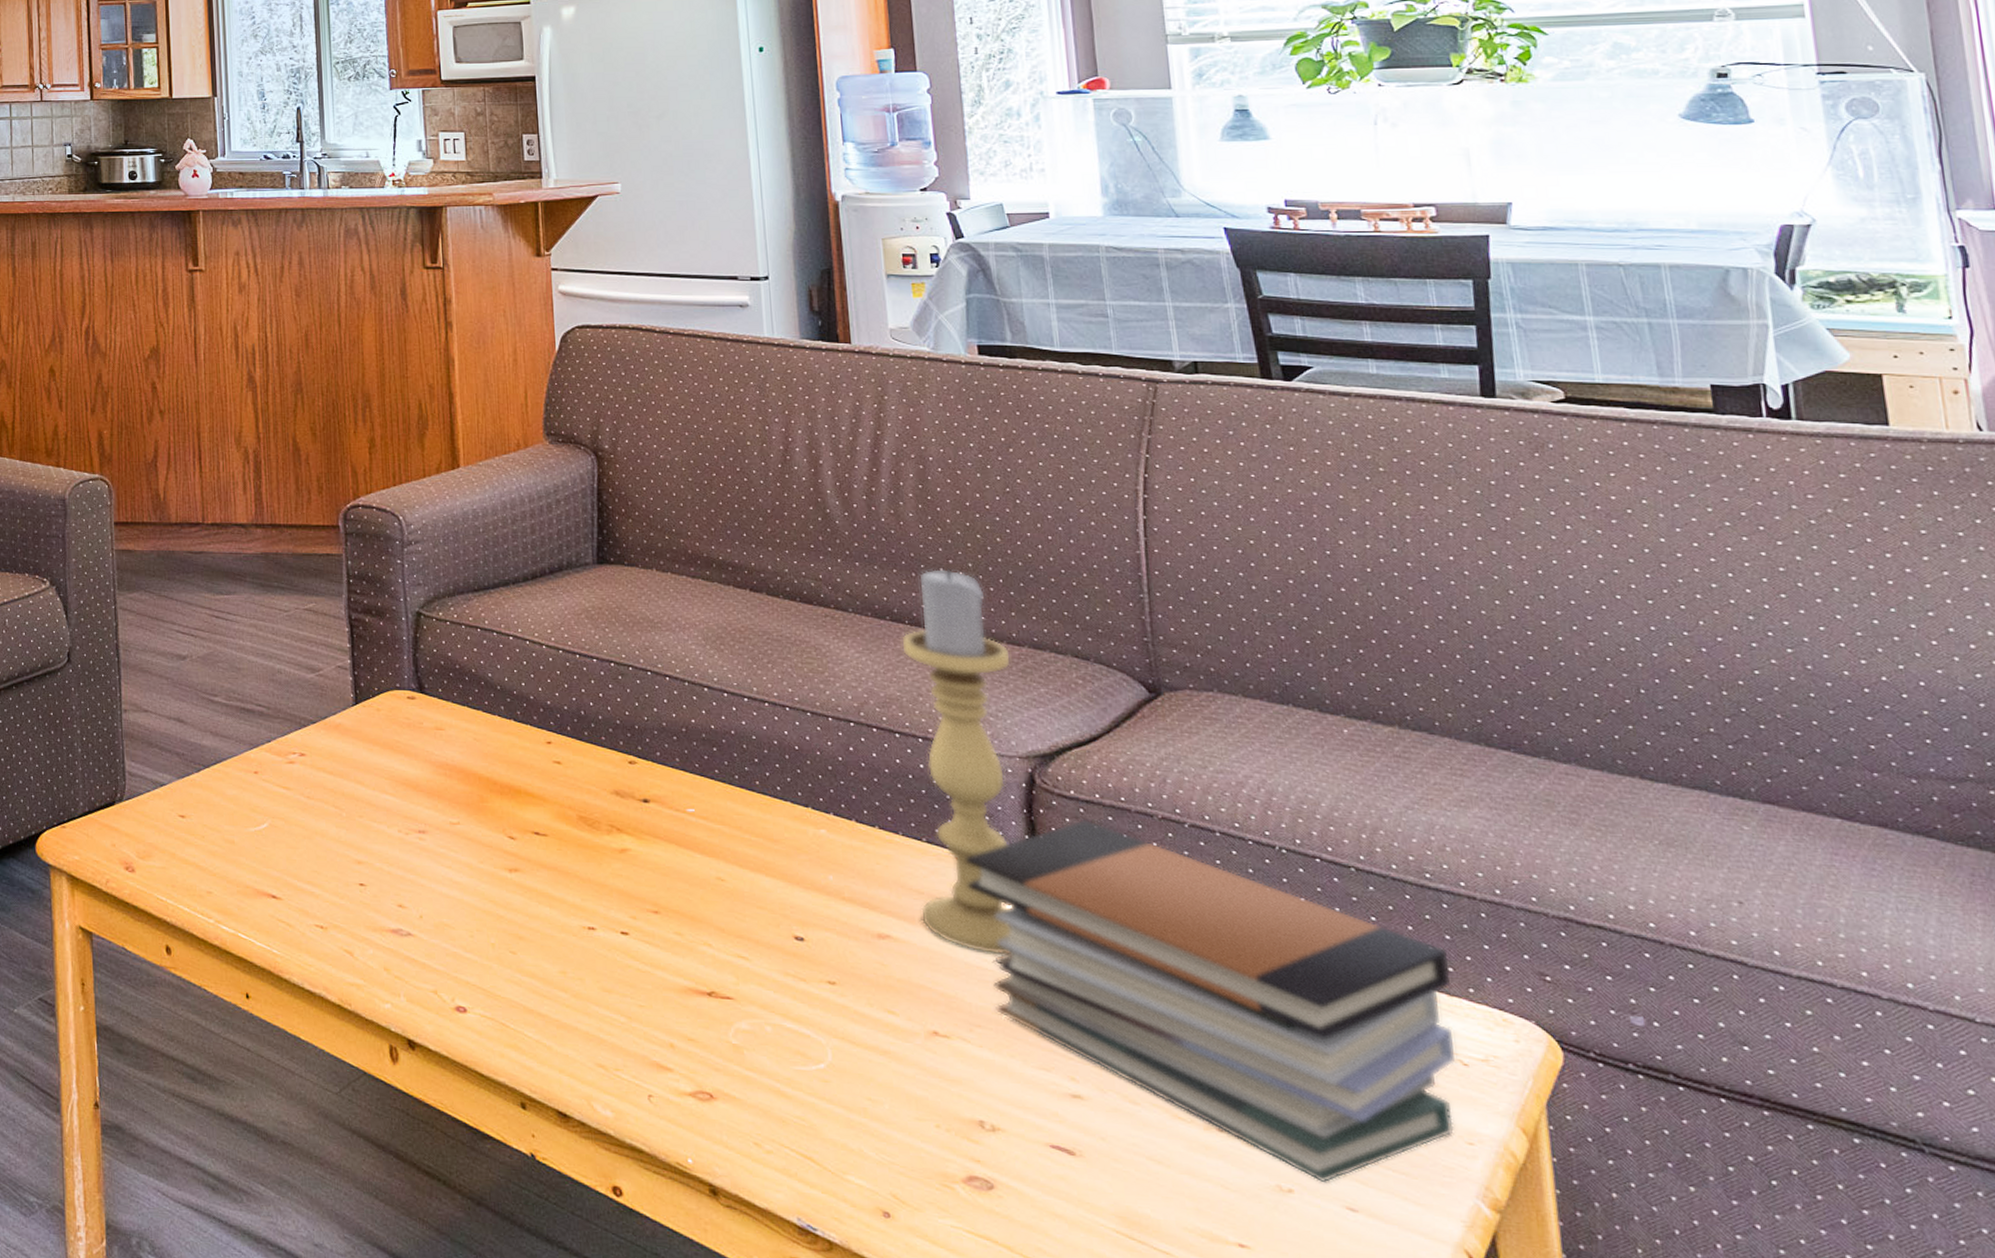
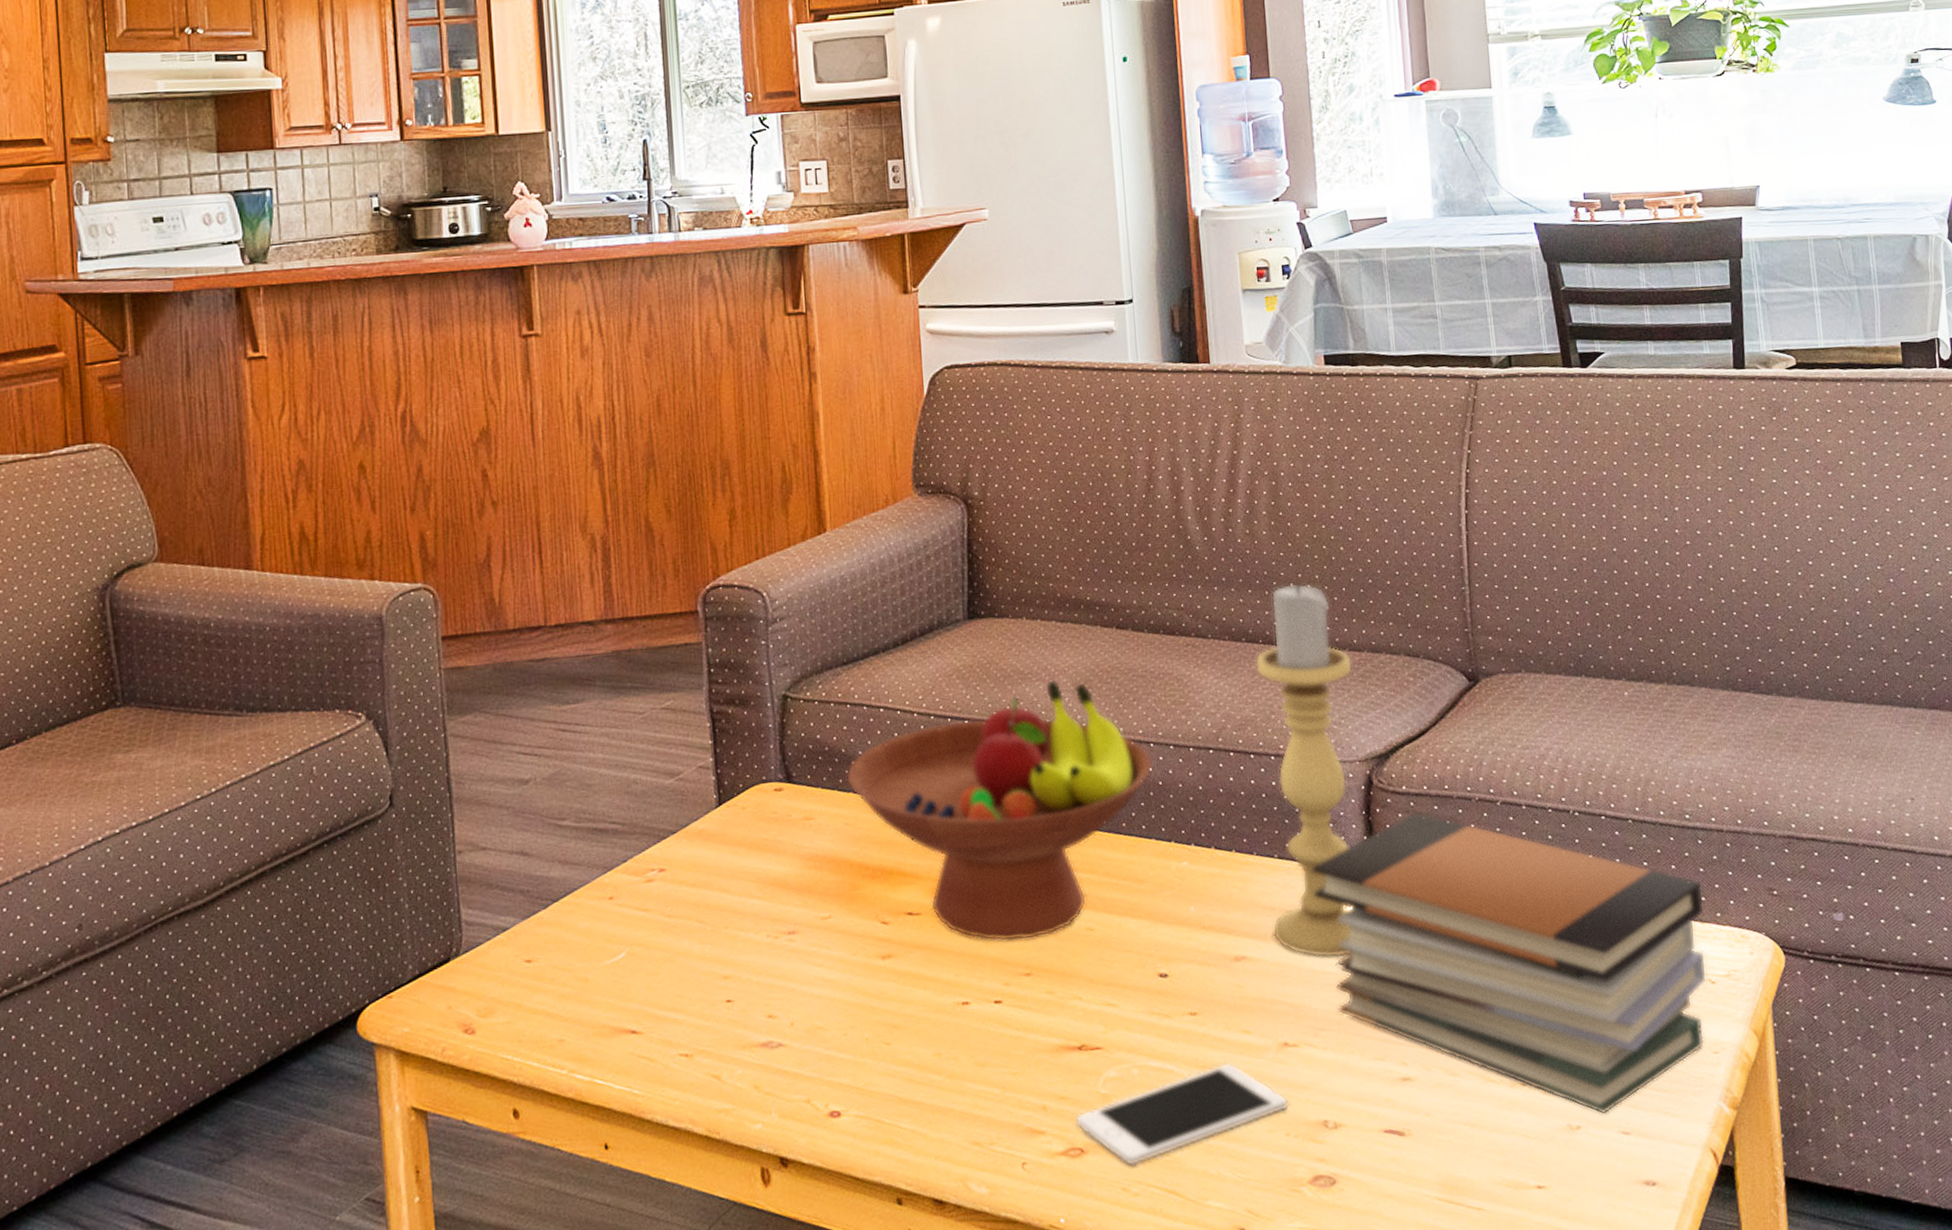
fruit bowl: none [476,632,788,879] -> present [846,679,1153,942]
cell phone: none [703,1039,940,1123] -> present [1074,1062,1290,1166]

